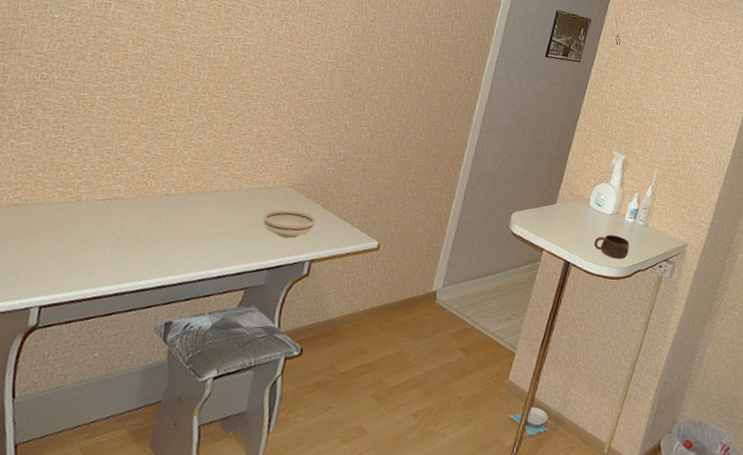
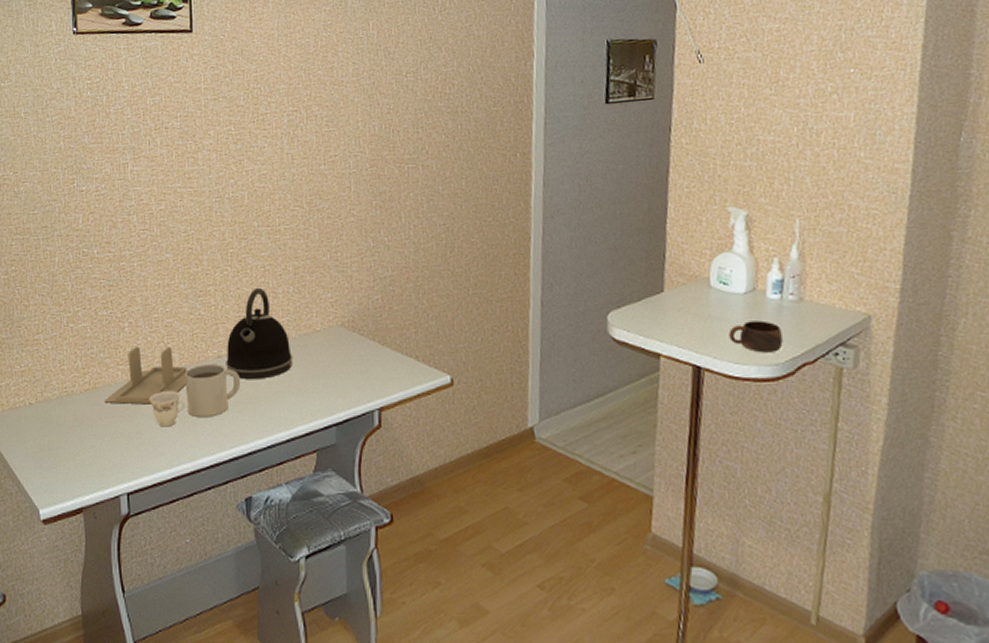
napkin holder: none [33,173,132,228] -> present [104,347,187,405]
teacup: none [84,217,122,251] -> present [149,391,185,427]
mug: none [123,199,185,247] -> present [184,364,241,418]
kettle: none [172,141,241,221] -> present [226,287,293,380]
bowl: present [263,208,316,238] -> none [319,351,376,386]

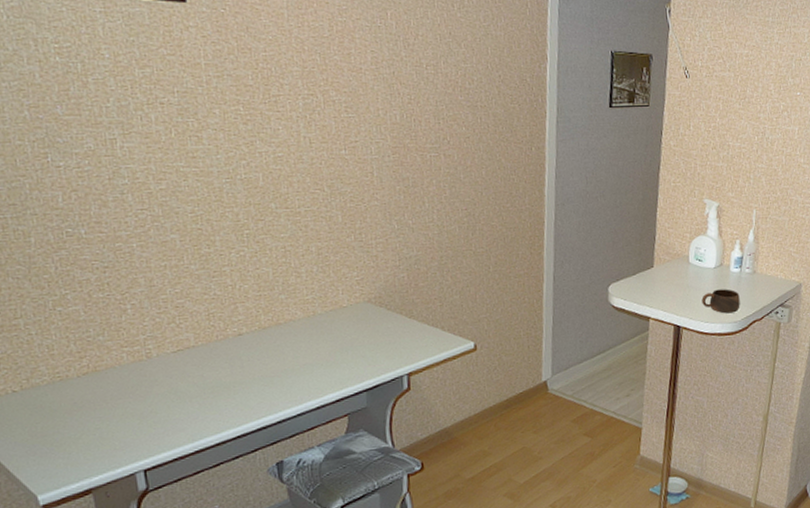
napkin holder: present [104,347,187,405] -> none [108,327,205,386]
teacup: present [149,391,185,427] -> none [162,369,205,405]
mug: present [184,364,241,418] -> none [201,342,266,393]
kettle: present [226,287,293,380] -> none [247,267,320,355]

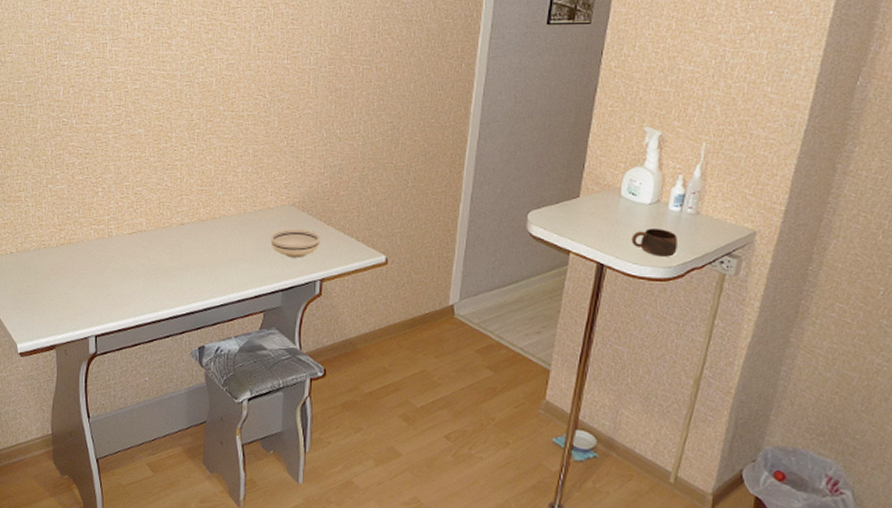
bowl: none [347,324,403,356] -> present [270,228,321,258]

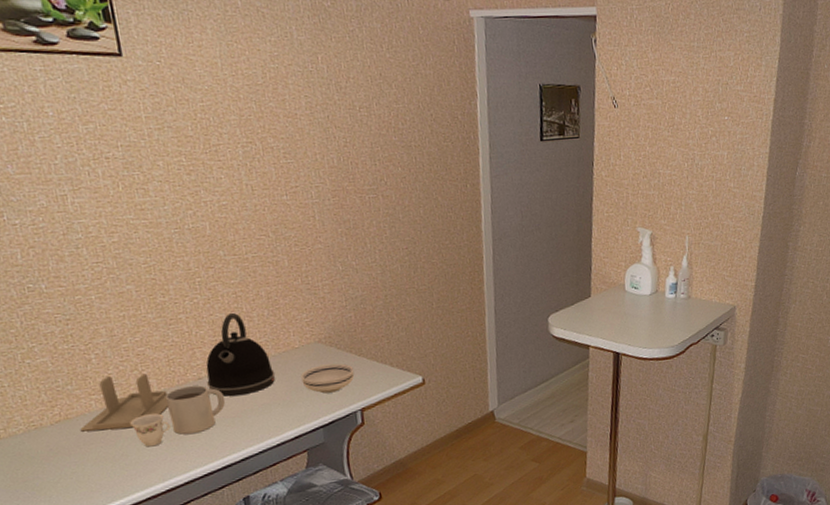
napkin holder: none [78,210,153,261] -> present [80,373,168,432]
teacup: none [118,250,150,282] -> present [130,413,170,447]
mug: none [150,230,200,276] -> present [165,385,226,435]
kettle: none [188,165,248,247] -> present [206,312,275,397]
cup: present [631,228,677,257] -> none [639,314,677,339]

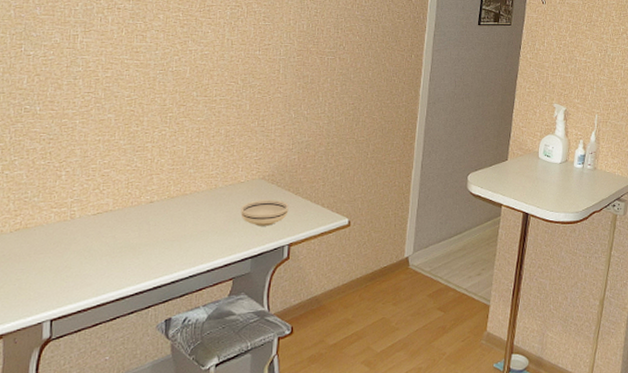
napkin holder: present [80,373,168,432] -> none [35,192,120,242]
teacup: present [130,413,170,447] -> none [80,231,115,262]
mug: present [165,385,226,435] -> none [116,208,170,253]
kettle: present [206,312,275,397] -> none [157,145,219,221]

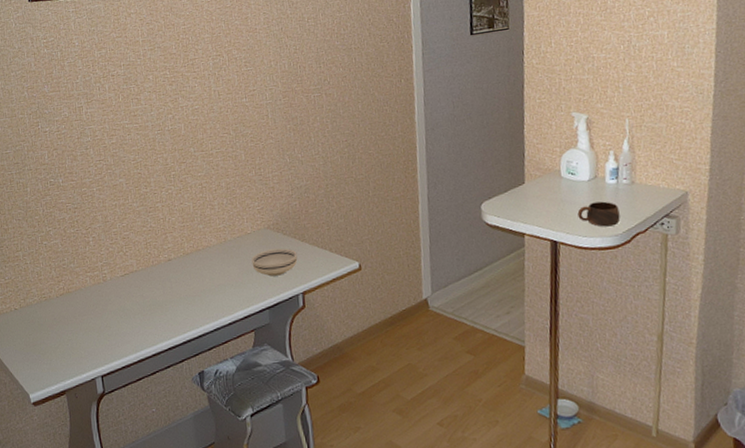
cup: none [548,182,582,204] -> present [577,201,621,227]

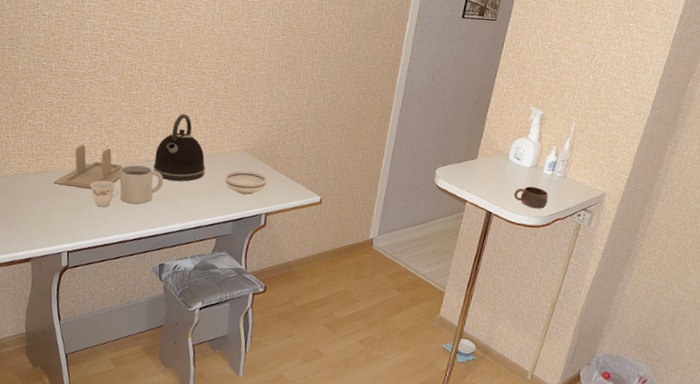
napkin holder: none [77,255,144,304] -> present [54,145,122,189]
teacup: none [114,290,144,320] -> present [90,181,118,207]
mug: none [142,266,189,311] -> present [119,165,164,204]
kettle: none [175,201,230,277] -> present [153,113,206,182]

